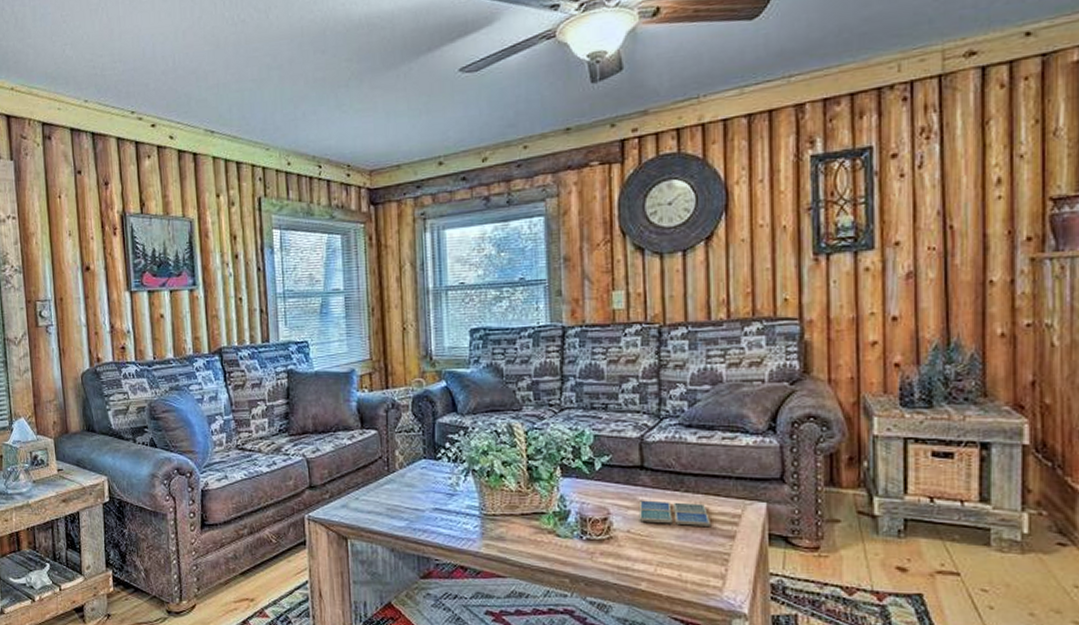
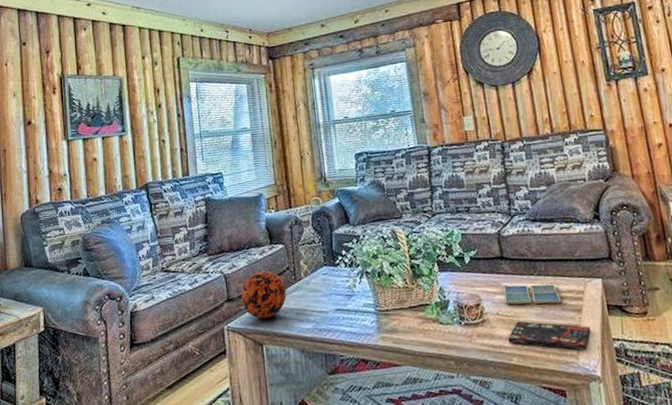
decorative ball: none [325,459,377,511] -> present [241,271,286,319]
book: none [638,542,744,582] -> present [508,321,591,350]

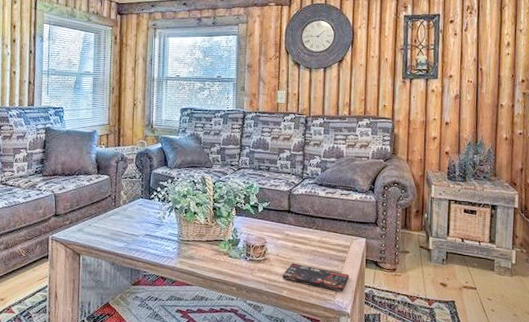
decorative ball: present [241,271,286,319] -> none [67,195,106,234]
drink coaster: present [503,284,562,305] -> none [285,234,331,253]

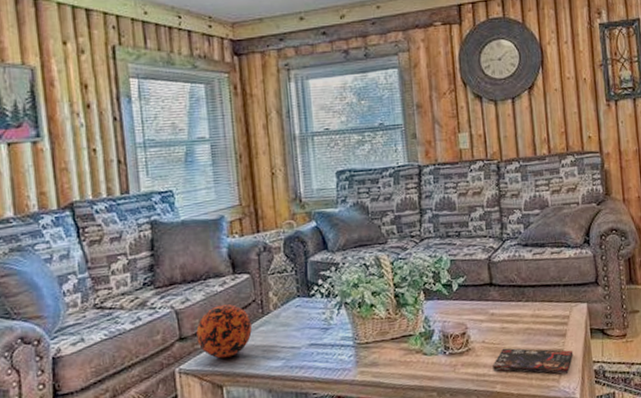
decorative ball: none [67,195,106,234] -> present [196,304,252,358]

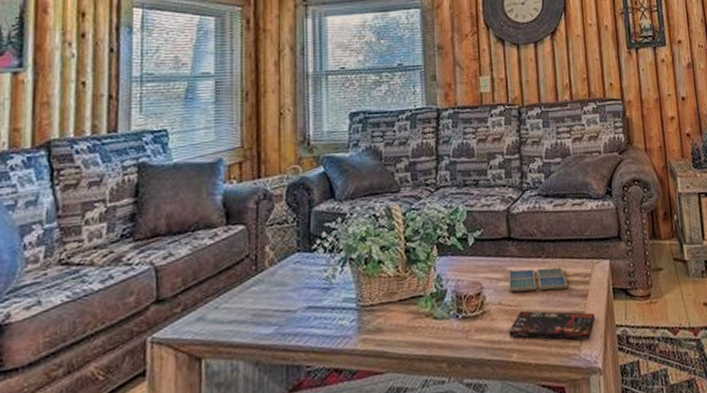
decorative ball: present [196,304,252,358] -> none [177,260,242,325]
drink coaster: none [491,310,548,333] -> present [508,267,569,293]

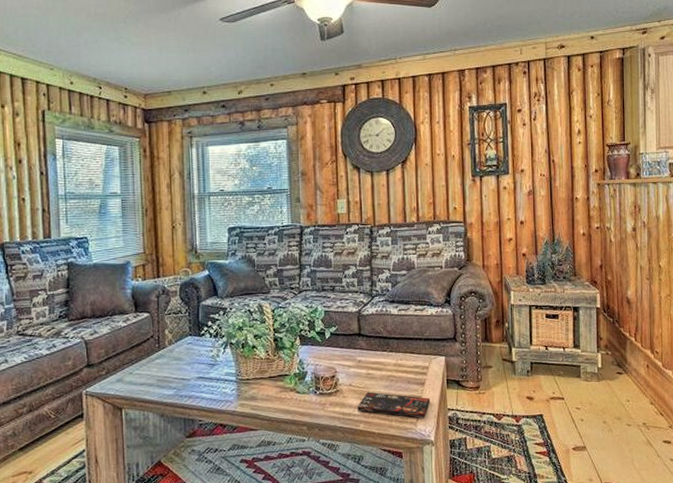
drink coaster: present [508,267,569,293] -> none [357,360,409,378]

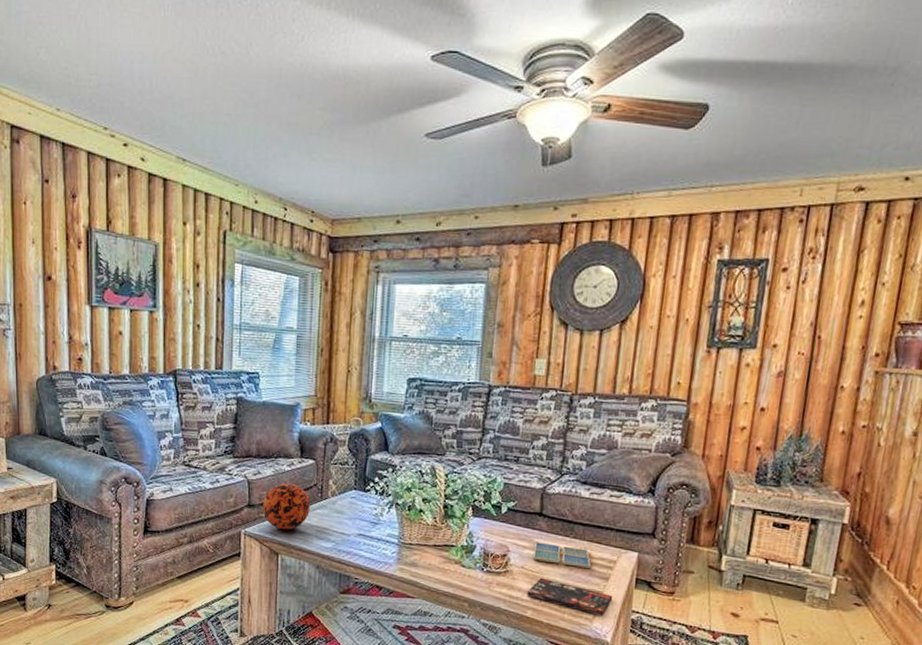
decorative ball: none [102,338,149,385] -> present [262,483,310,530]
drink coaster: none [357,360,409,378] -> present [532,542,591,568]

